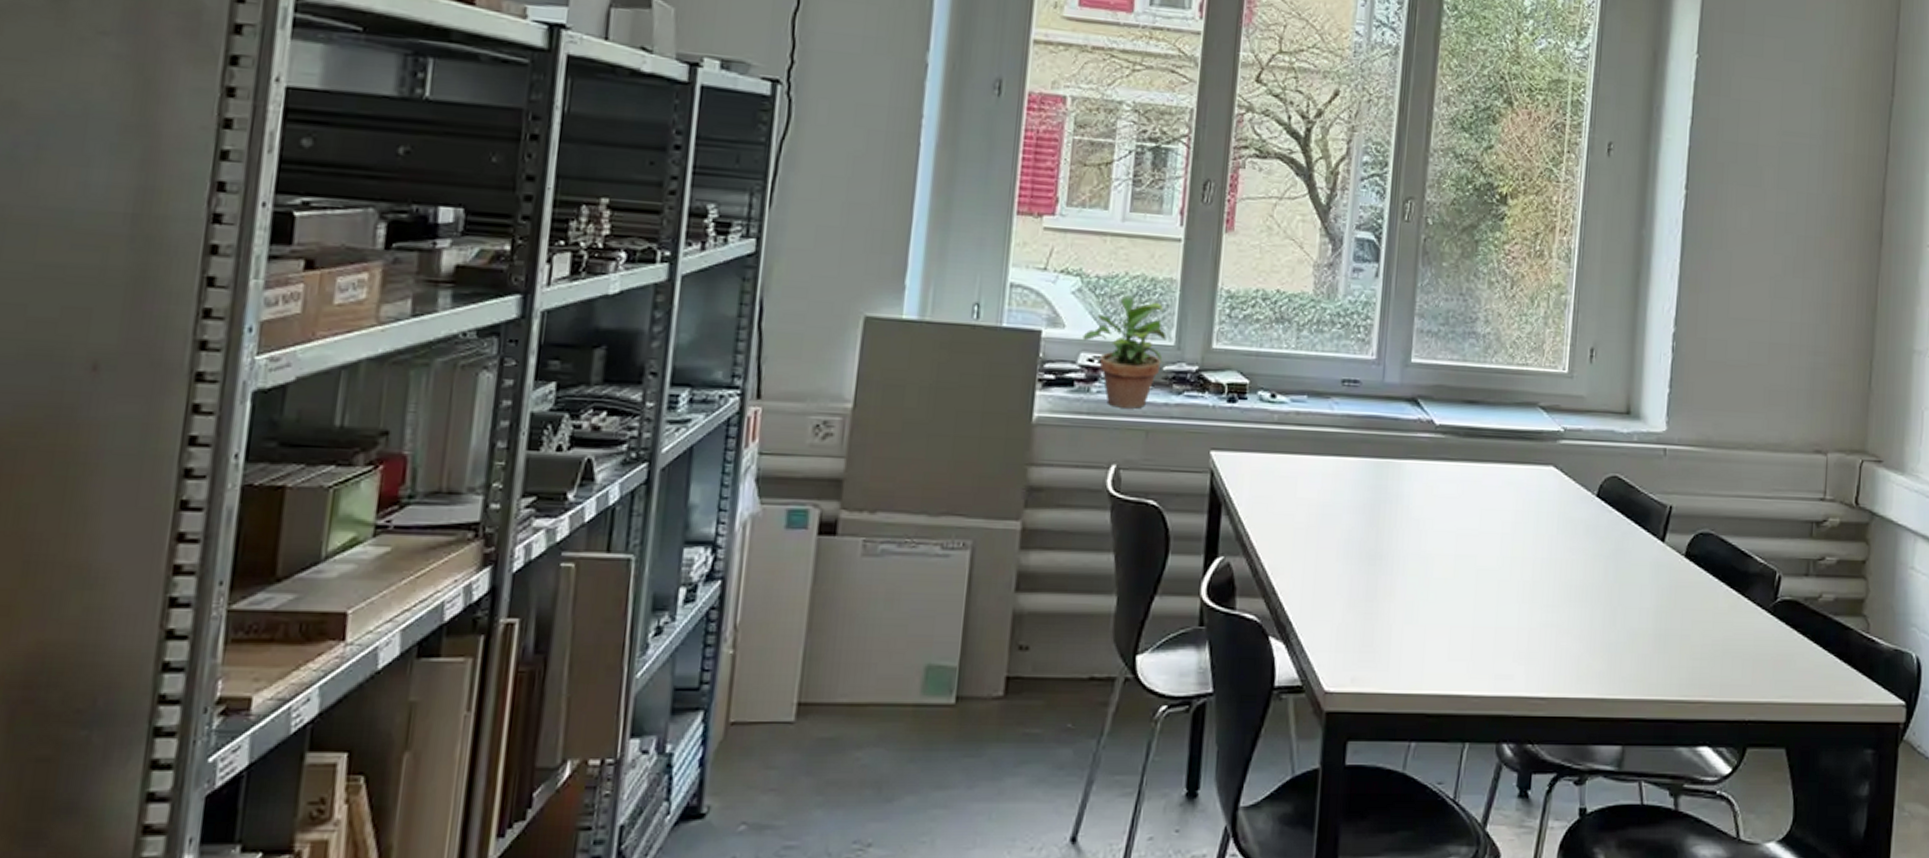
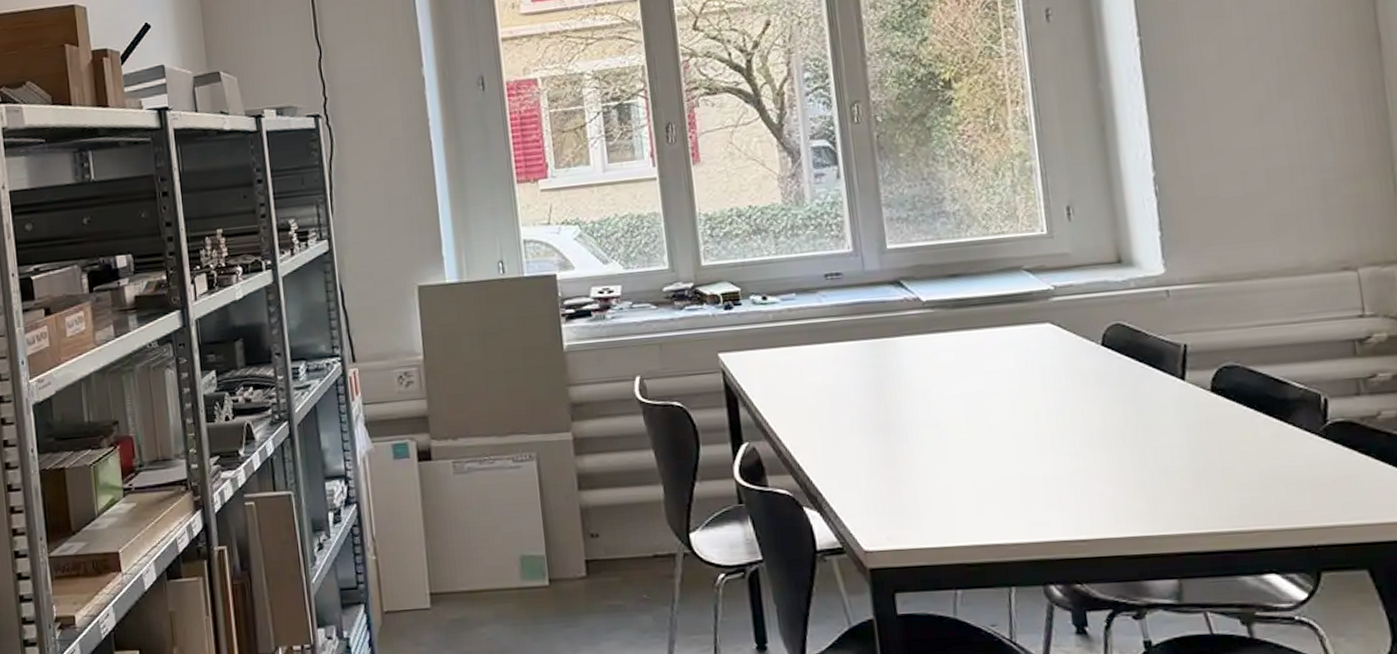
potted plant: present [1082,295,1167,409] -> none [590,233,663,329]

